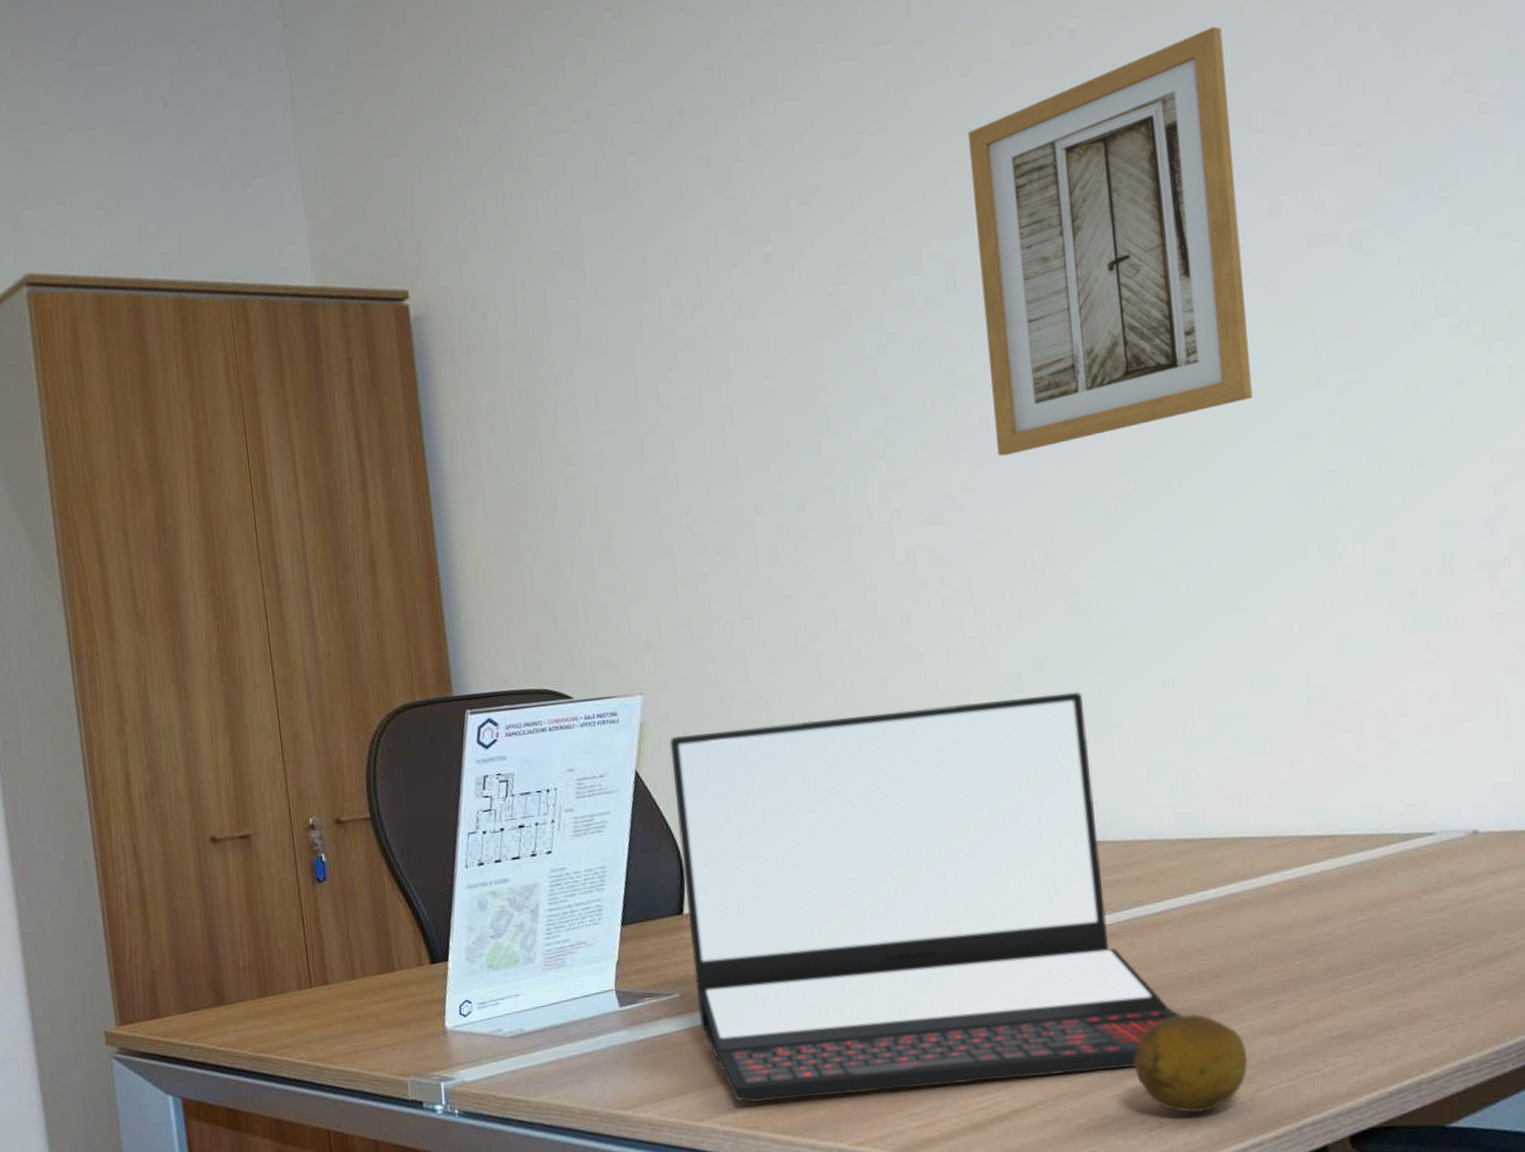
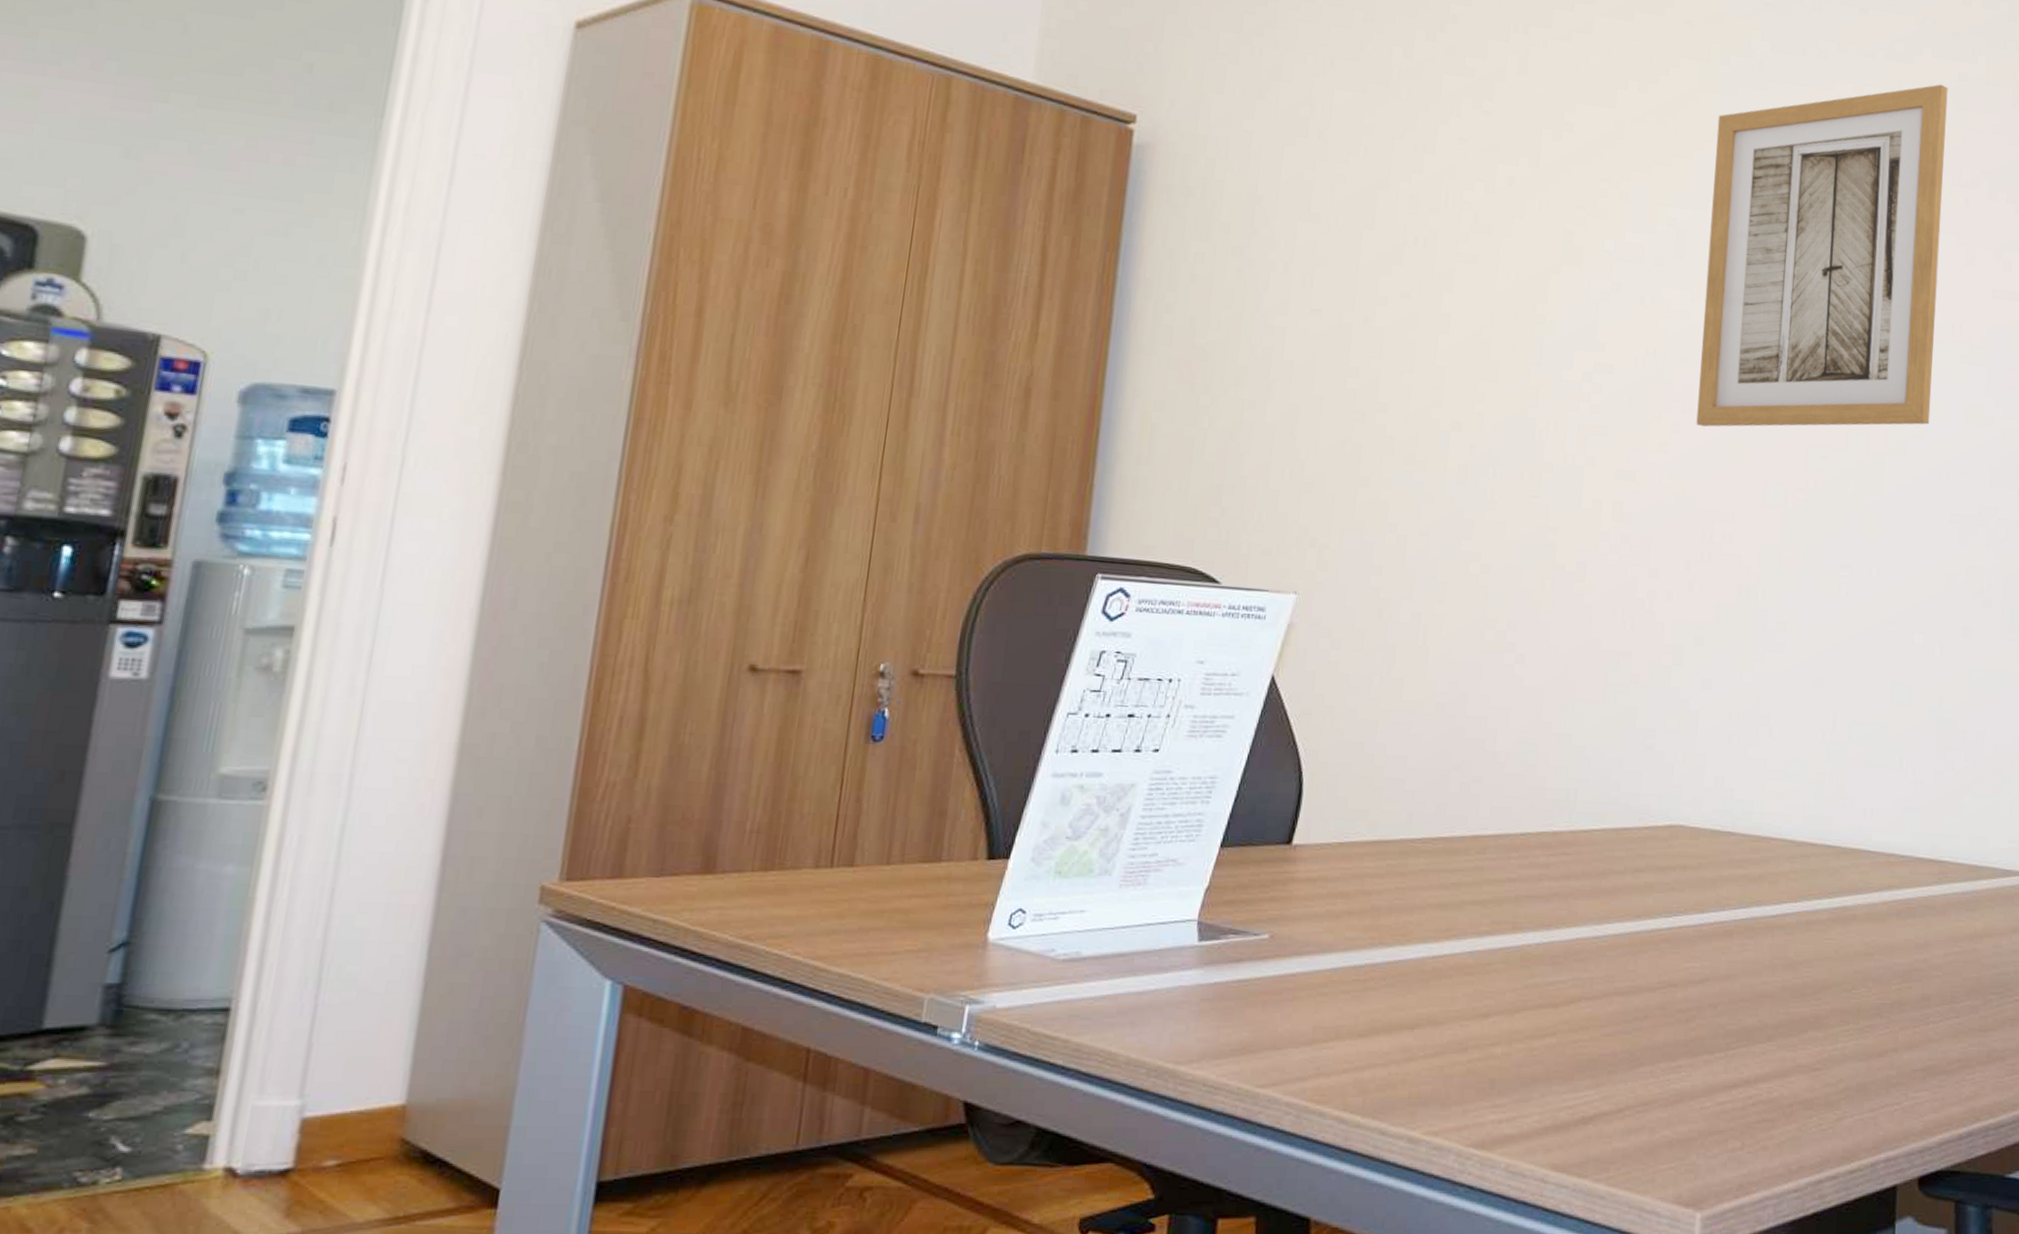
laptop: present [670,692,1181,1103] -> none [1285,646,1779,1079]
fruit: present [1133,1014,1248,1113] -> none [1727,1028,1836,1136]

